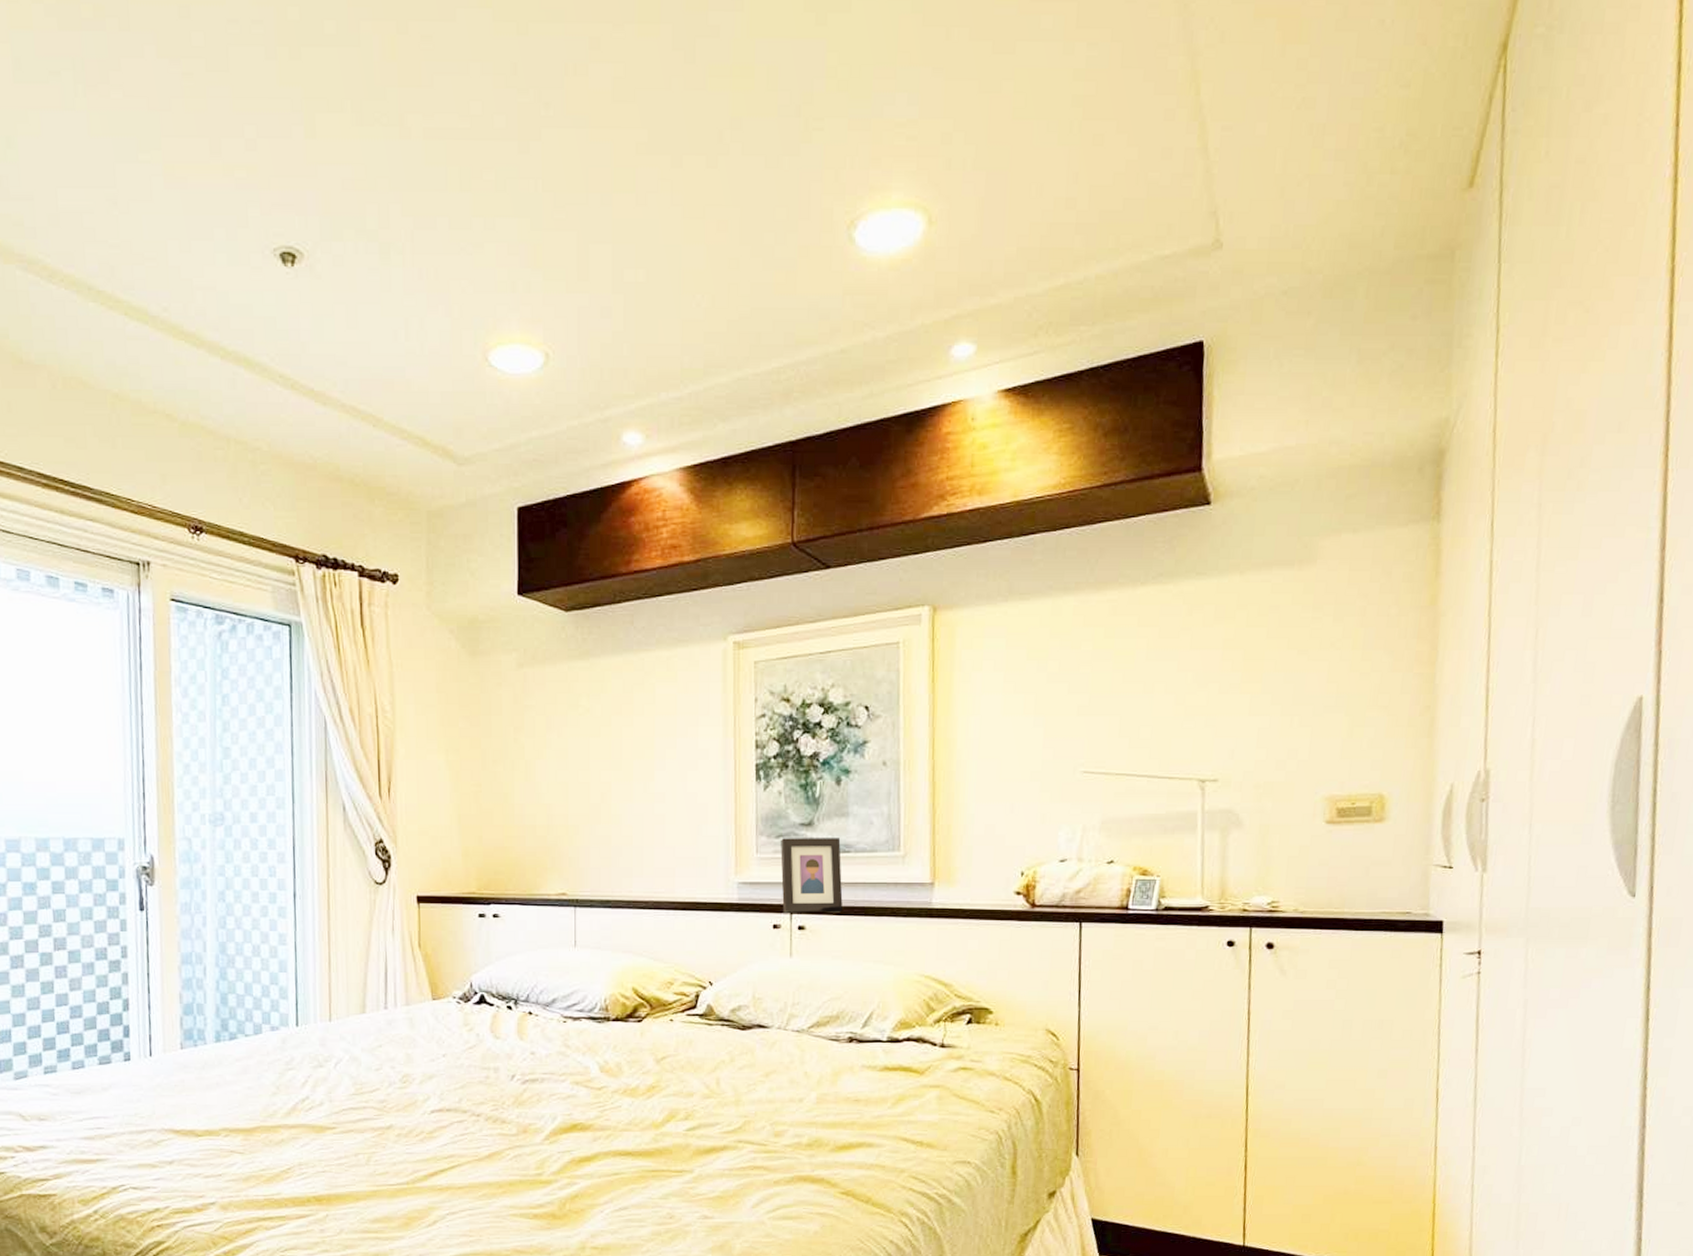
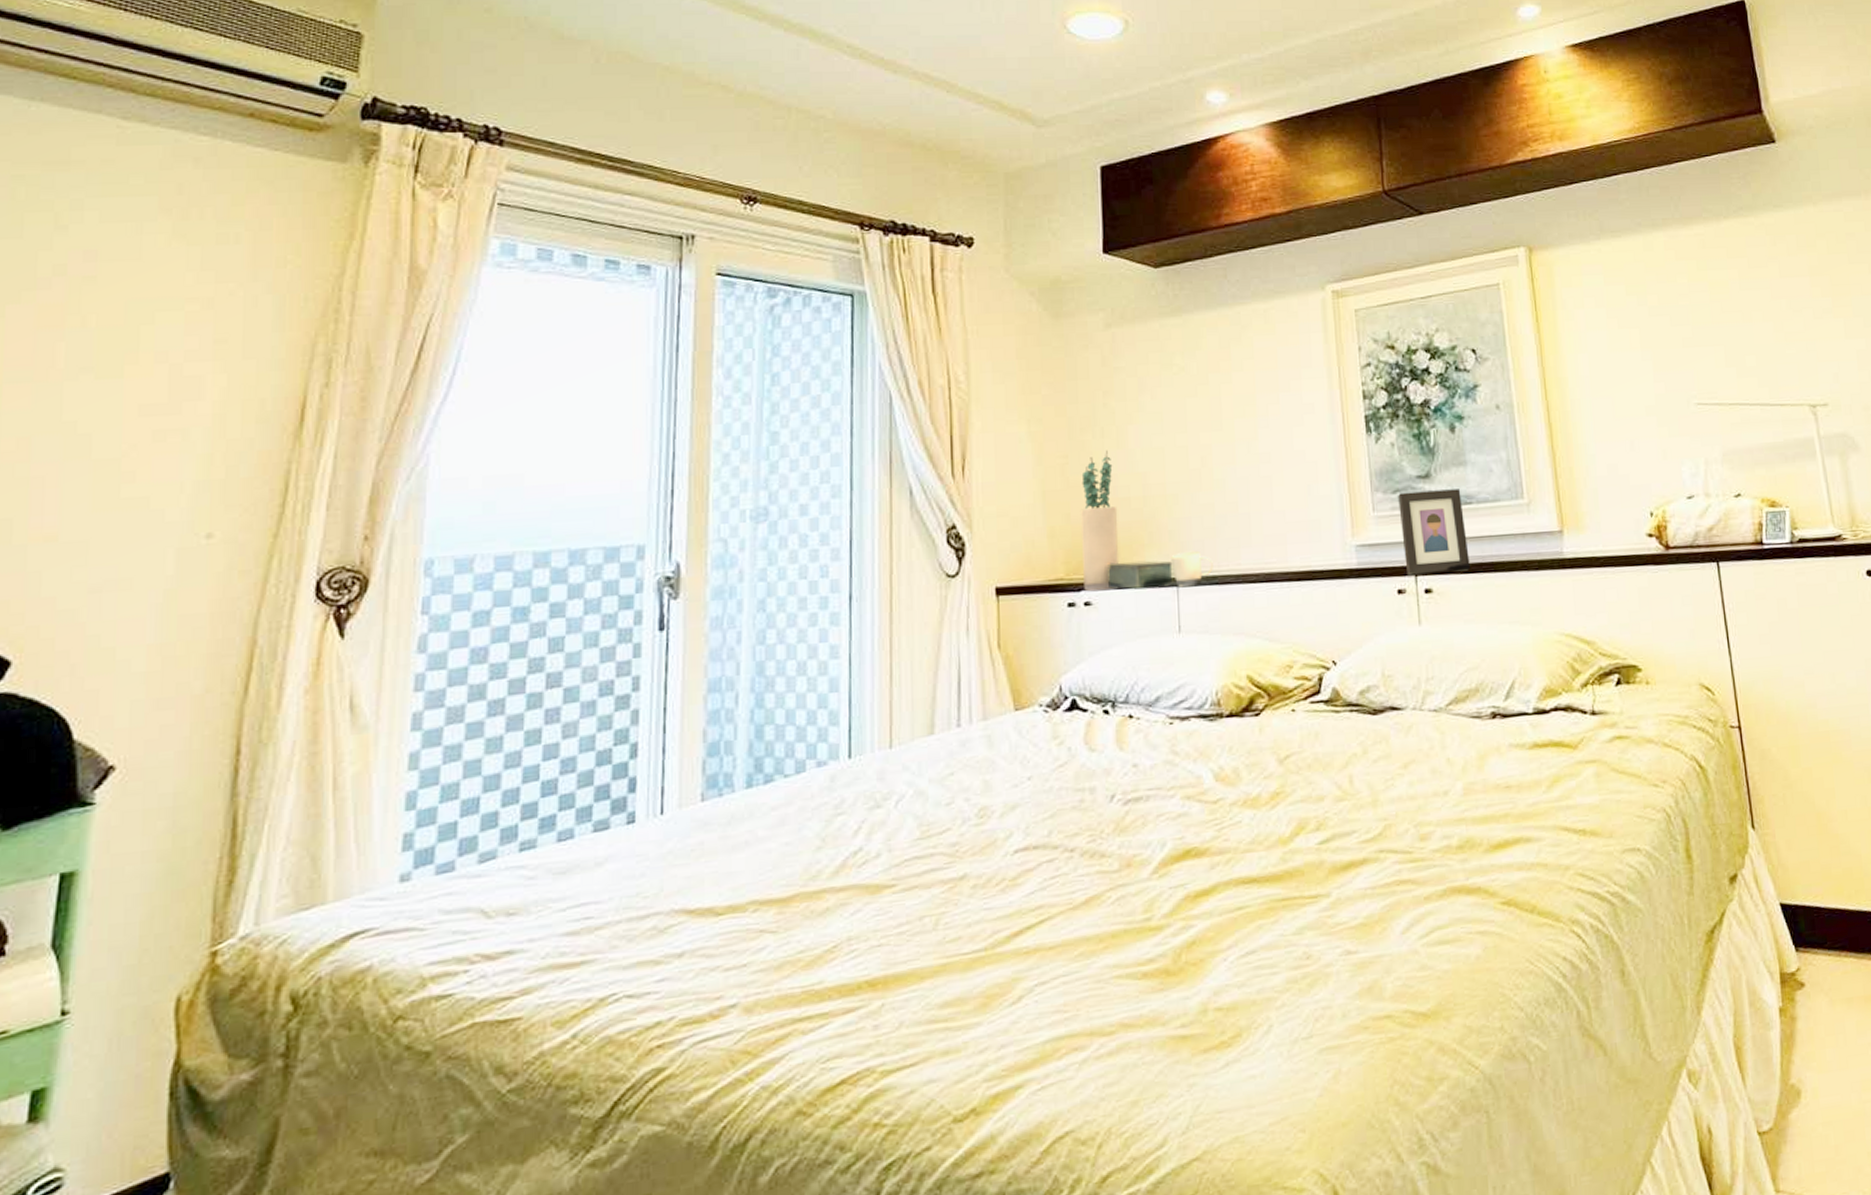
vase: none [492,782,525,906] -> present [1081,450,1119,592]
decorative box: none [514,882,571,907] -> present [1108,560,1173,589]
mug: none [570,877,607,908] -> present [1171,550,1213,588]

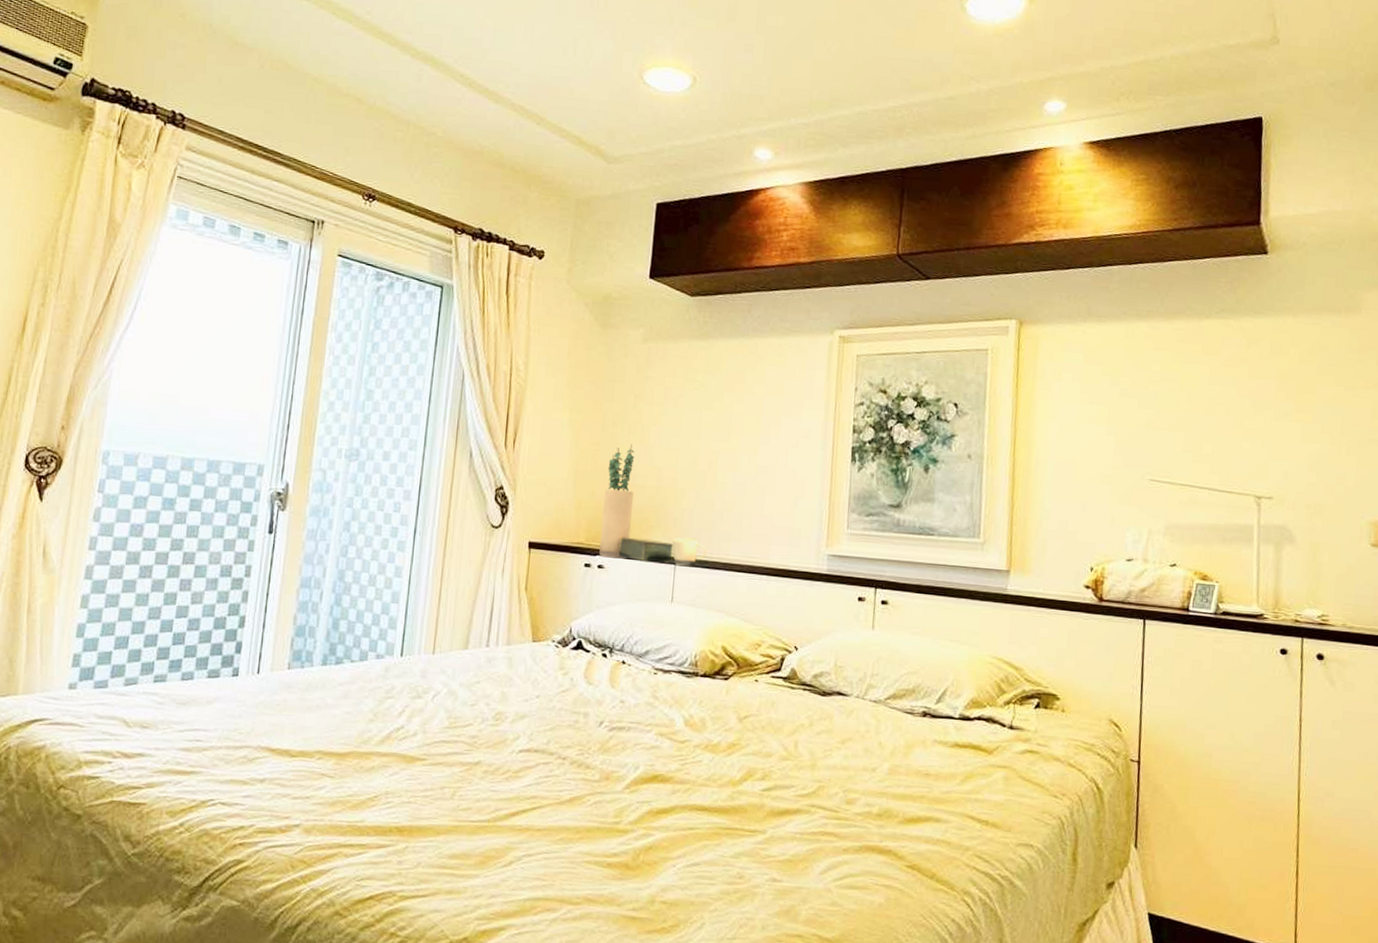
picture frame: present [1398,489,1470,576] -> none [868,517,926,591]

